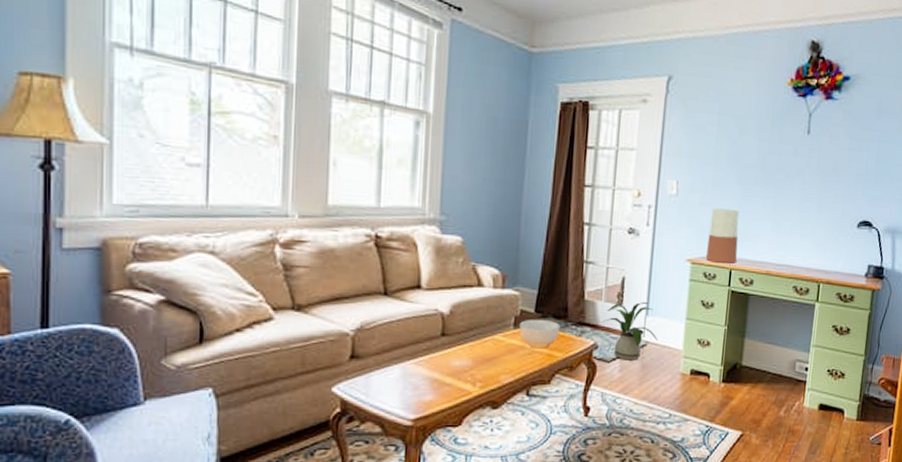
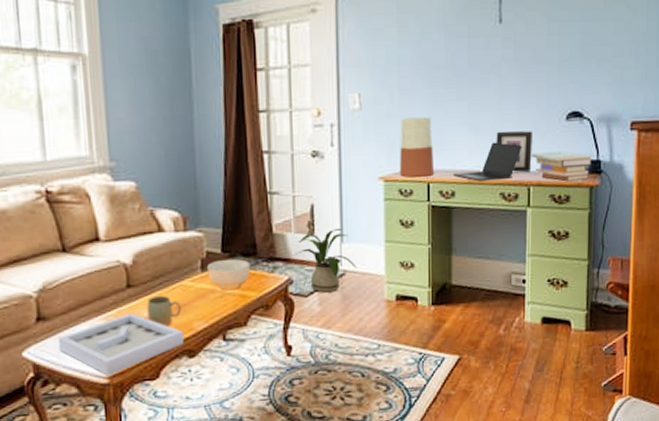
decorative tray: none [367,360,490,418] -> present [57,313,184,376]
mug: none [457,346,491,377] -> present [147,295,182,327]
laptop: none [754,239,817,275] -> present [454,142,522,182]
picture frame: none [794,230,827,271] -> present [496,131,532,173]
books: none [823,254,876,284] -> present [531,151,592,182]

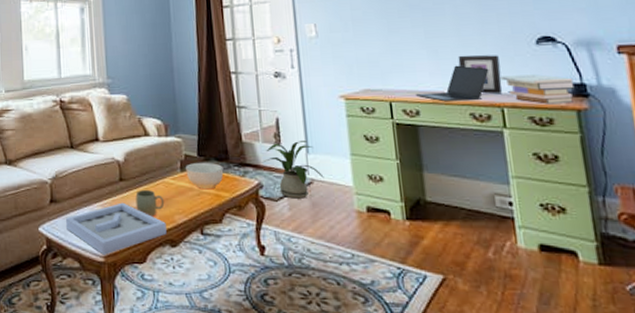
vase: present [400,116,434,179] -> none [356,42,395,98]

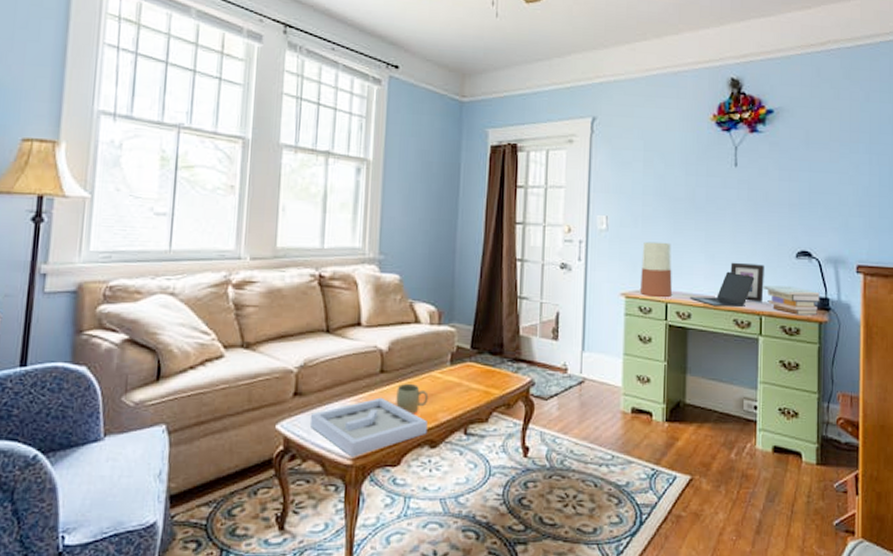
bowl: present [185,162,224,190] -> none [455,355,497,386]
house plant: present [262,141,324,199] -> none [536,338,596,398]
vase: none [356,42,395,98] -> present [641,241,672,298]

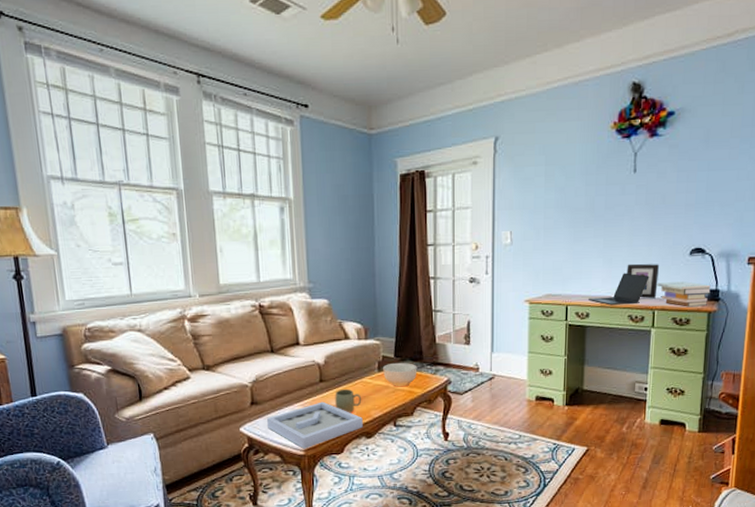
bowl: none [455,355,497,386] -> present [382,362,418,387]
vase: present [641,241,672,298] -> none [543,251,572,302]

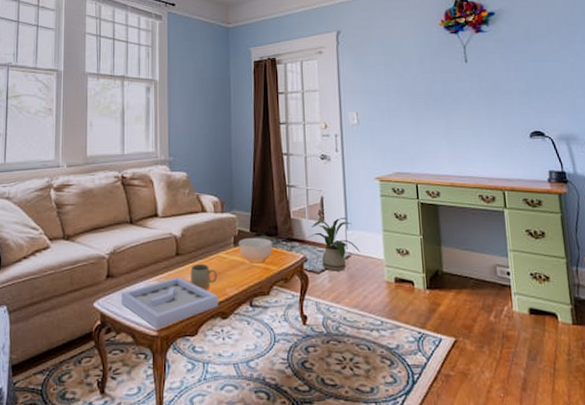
house plant: none [452,341,504,392] -> present [307,218,360,271]
laptop: present [588,273,650,306] -> none [437,153,495,185]
picture frame: present [626,264,659,299] -> none [471,145,504,179]
books: present [656,281,711,307] -> none [502,163,557,189]

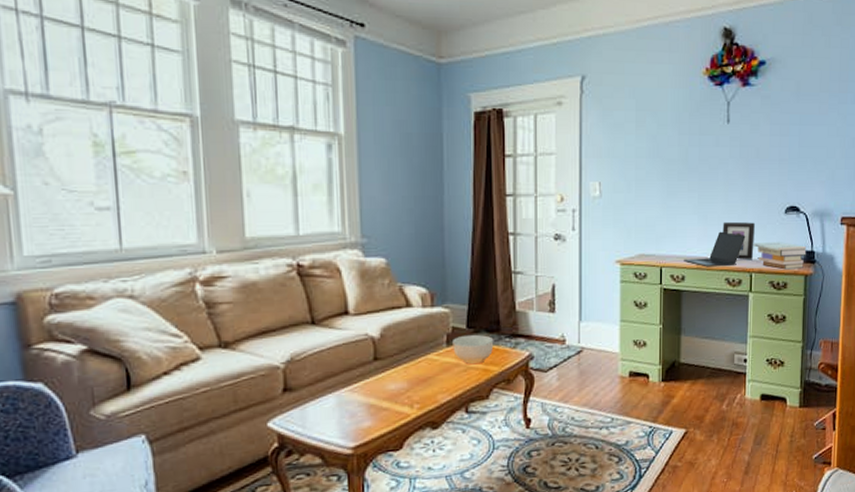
decorative tray: present [120,276,218,329] -> none [303,385,428,446]
mug: present [190,263,218,290] -> none [393,368,427,399]
house plant: present [307,218,360,271] -> none [534,308,594,369]
laptop: none [437,153,495,185] -> present [684,231,746,268]
picture frame: none [471,145,504,179] -> present [722,221,755,261]
books: none [502,163,557,189] -> present [753,242,807,270]

